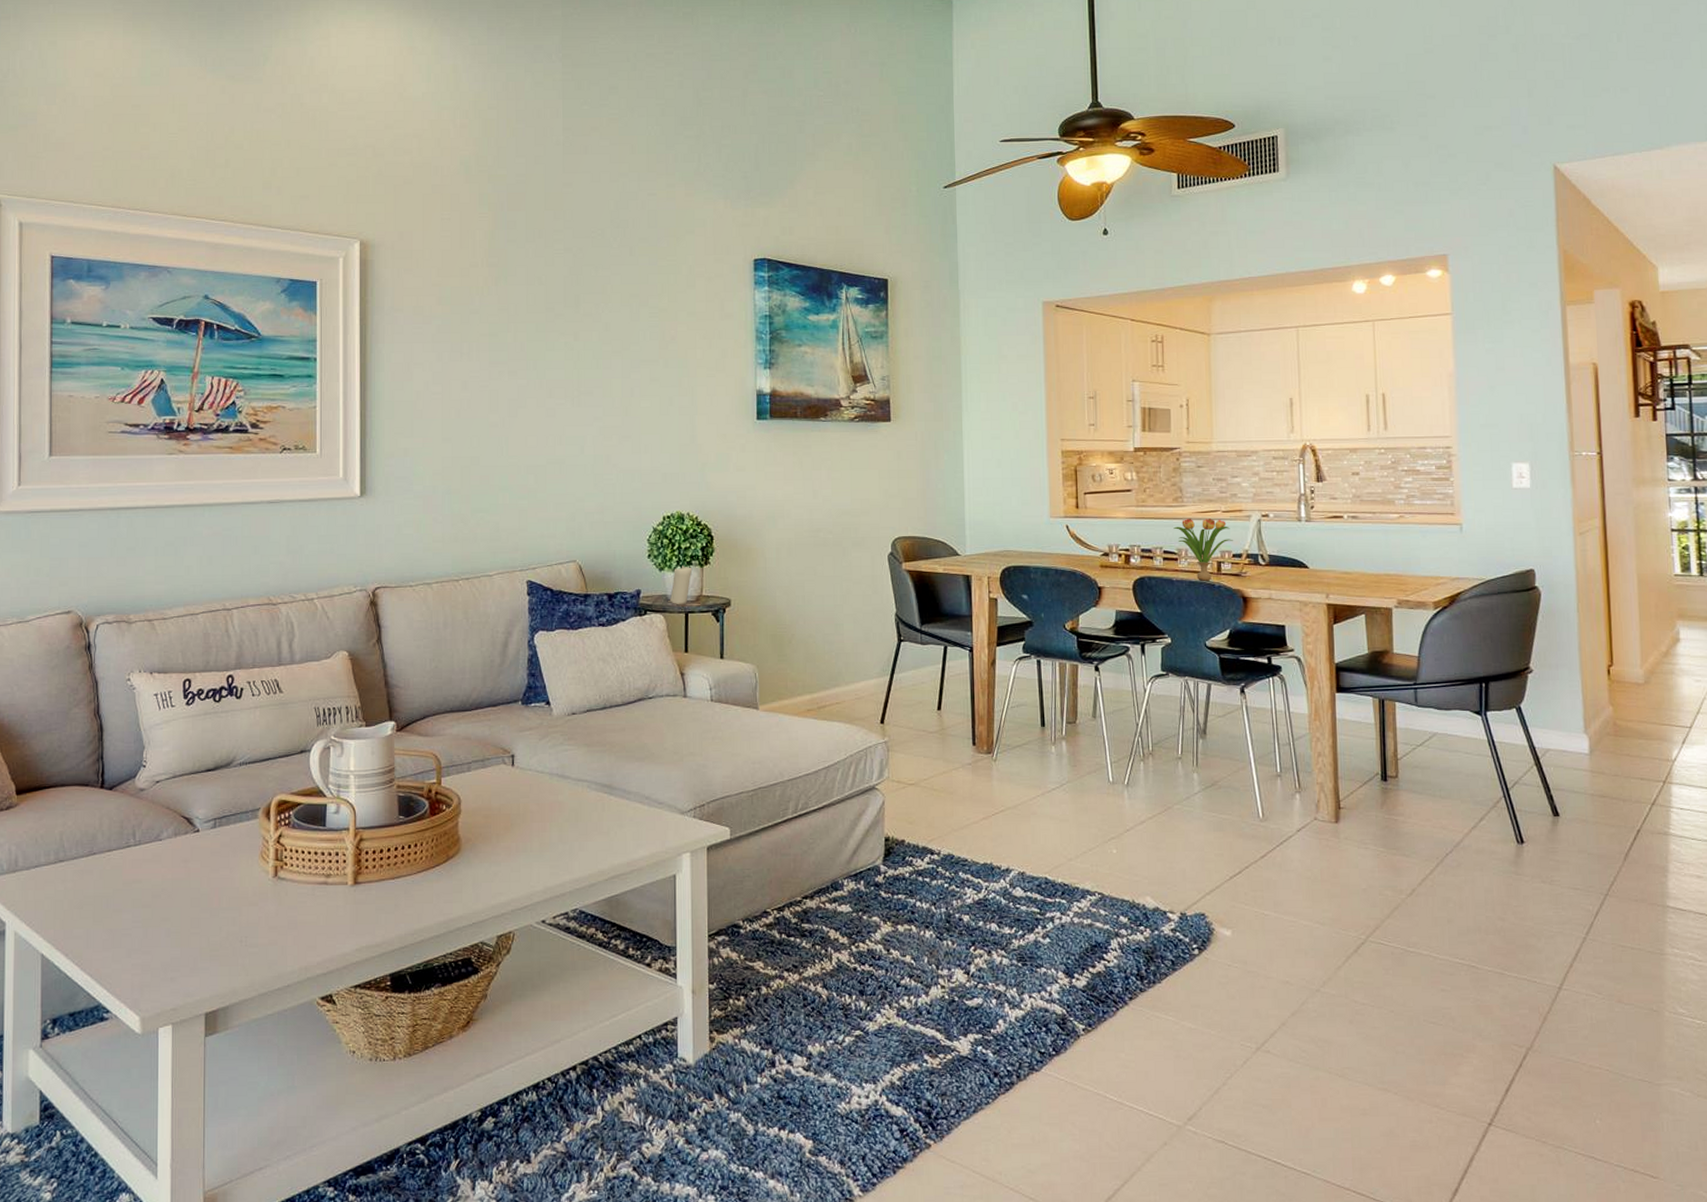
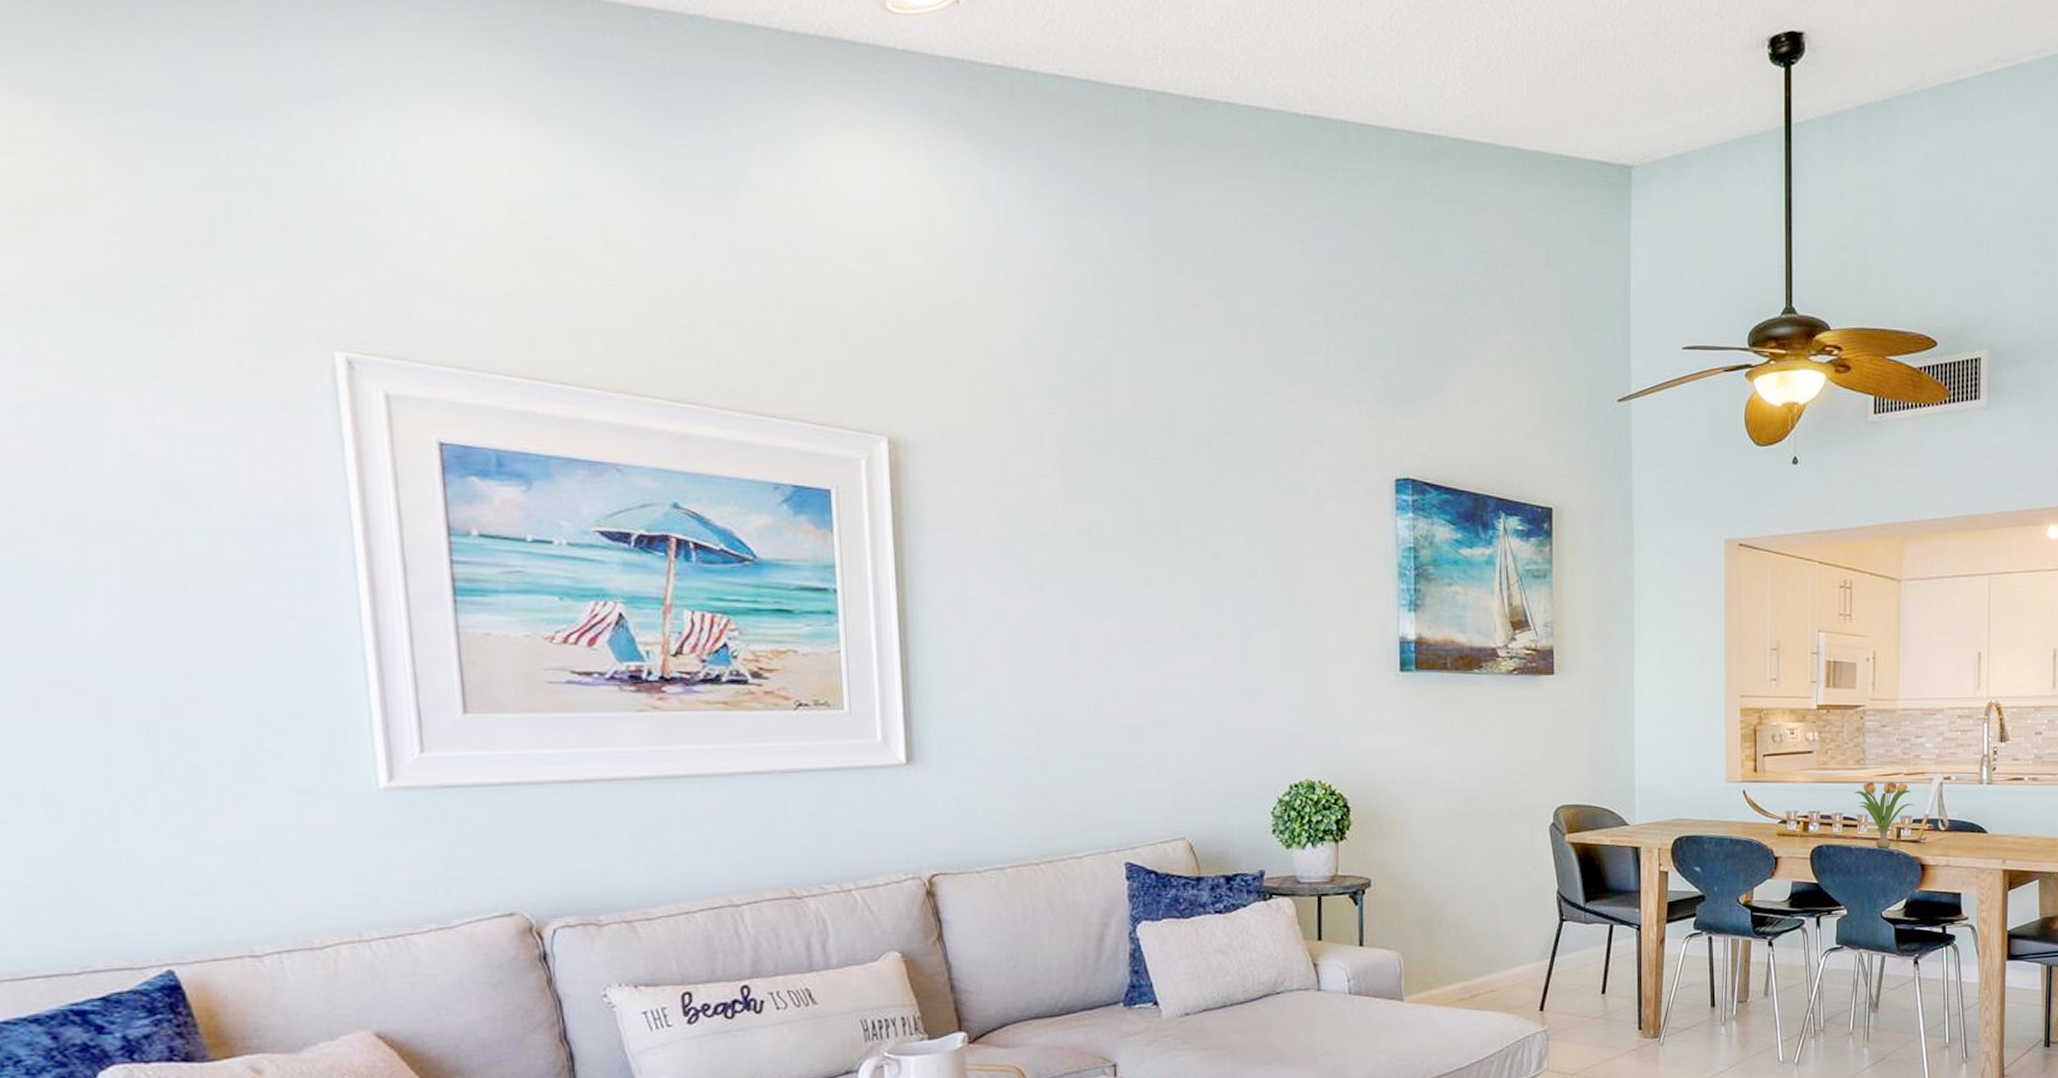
candle: present [667,566,693,605] -> none [1296,842,1326,887]

